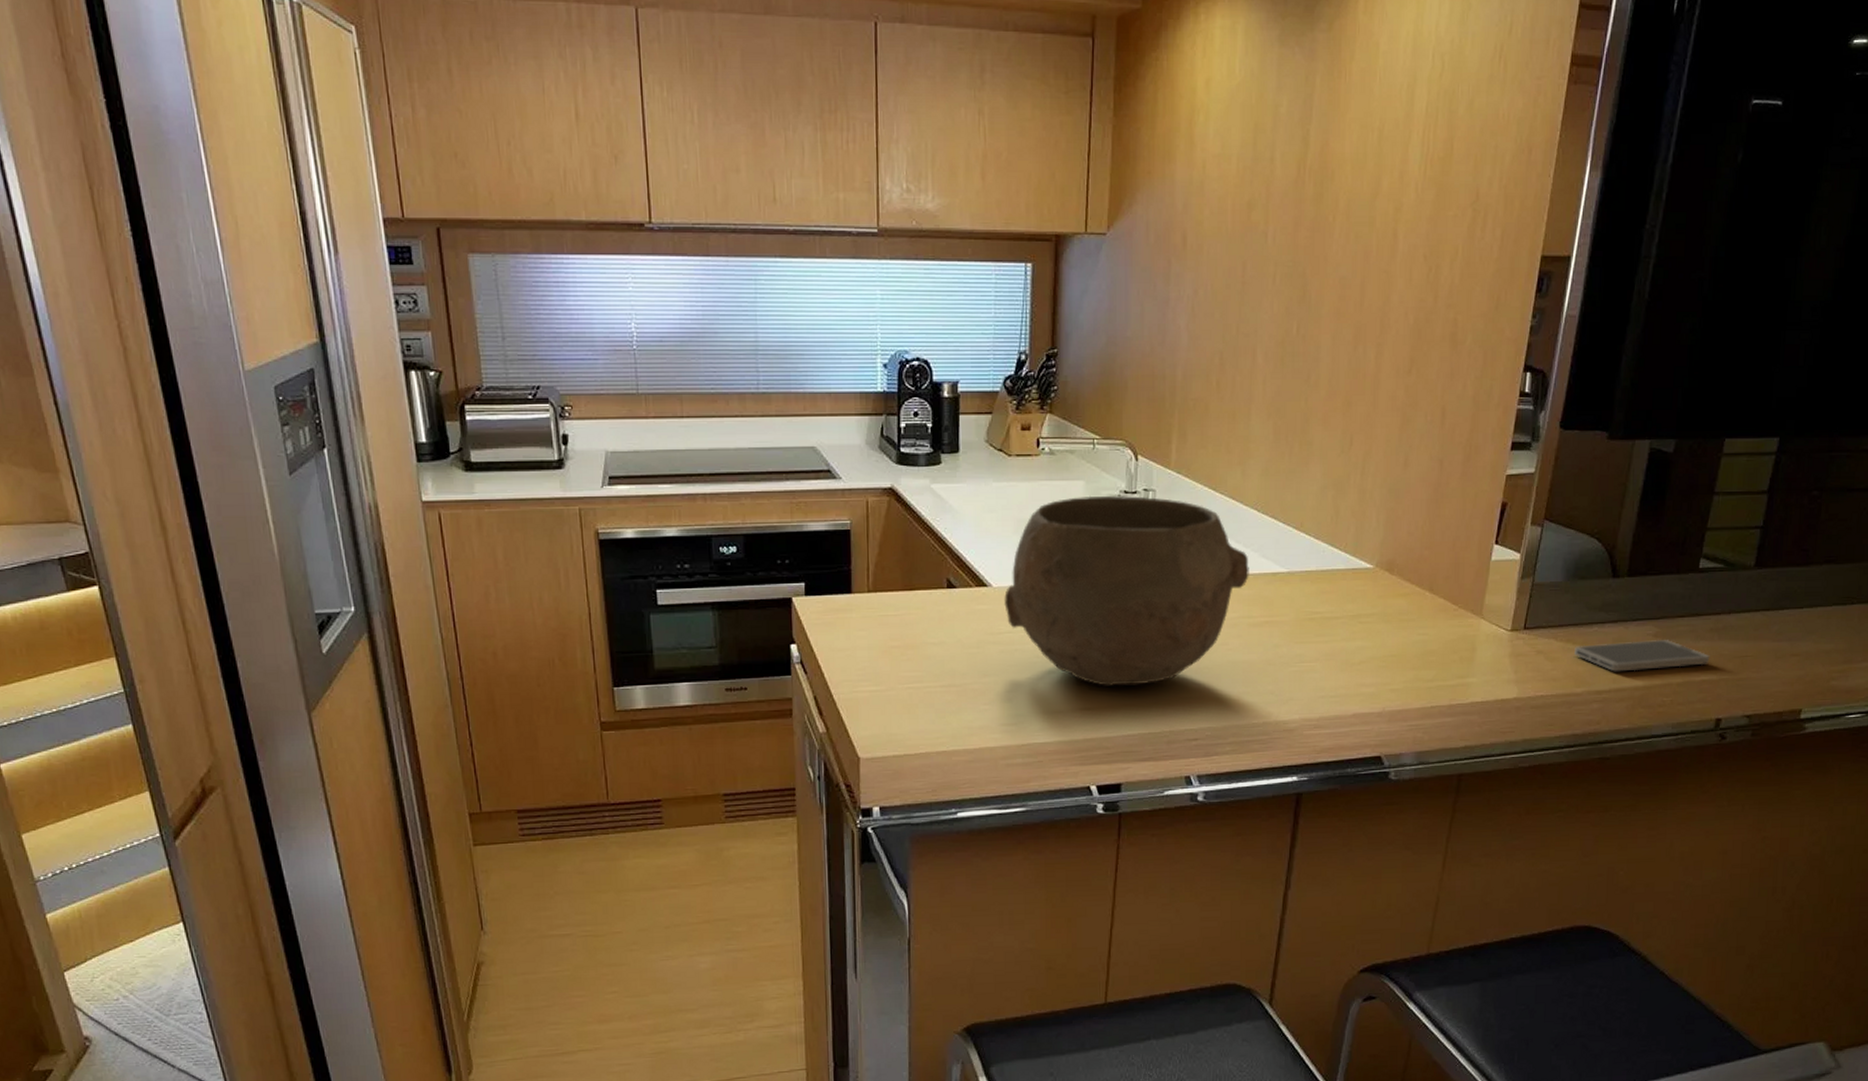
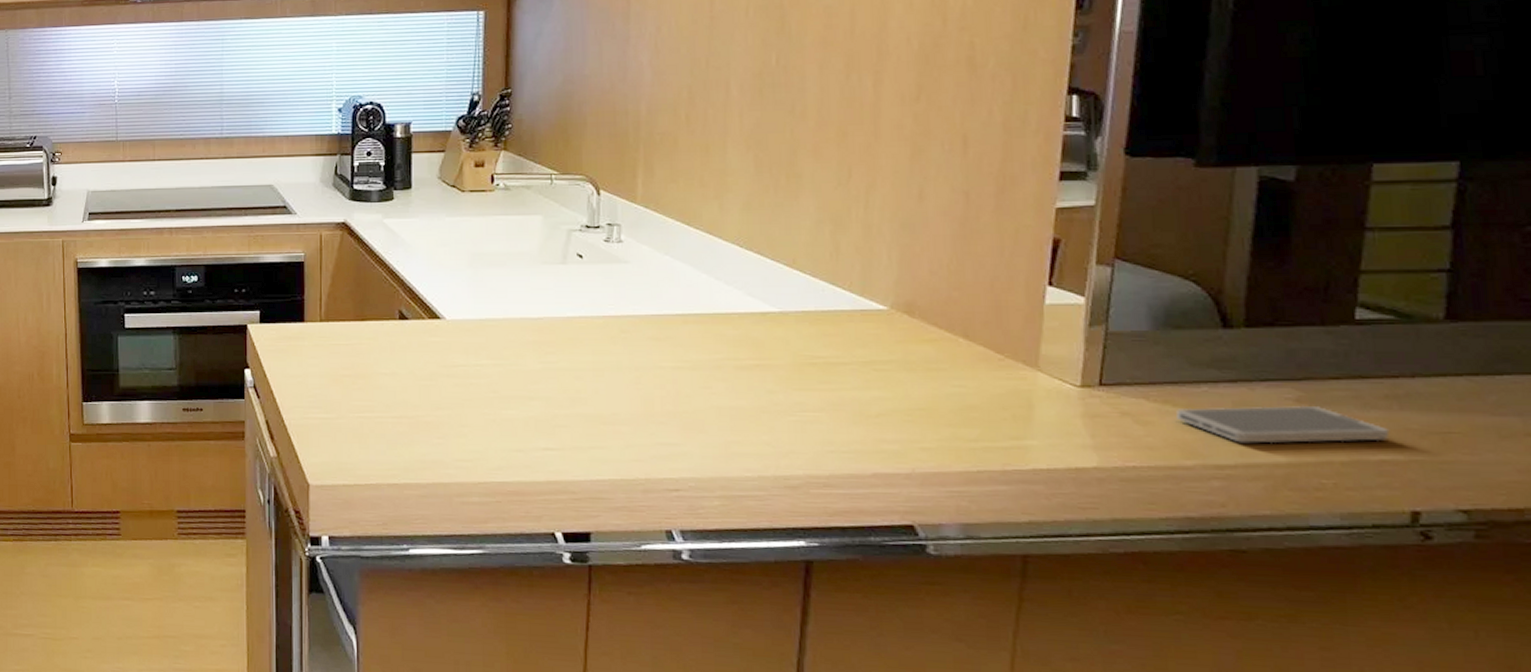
bowl: present [1004,495,1249,686] -> none [458,229,733,427]

